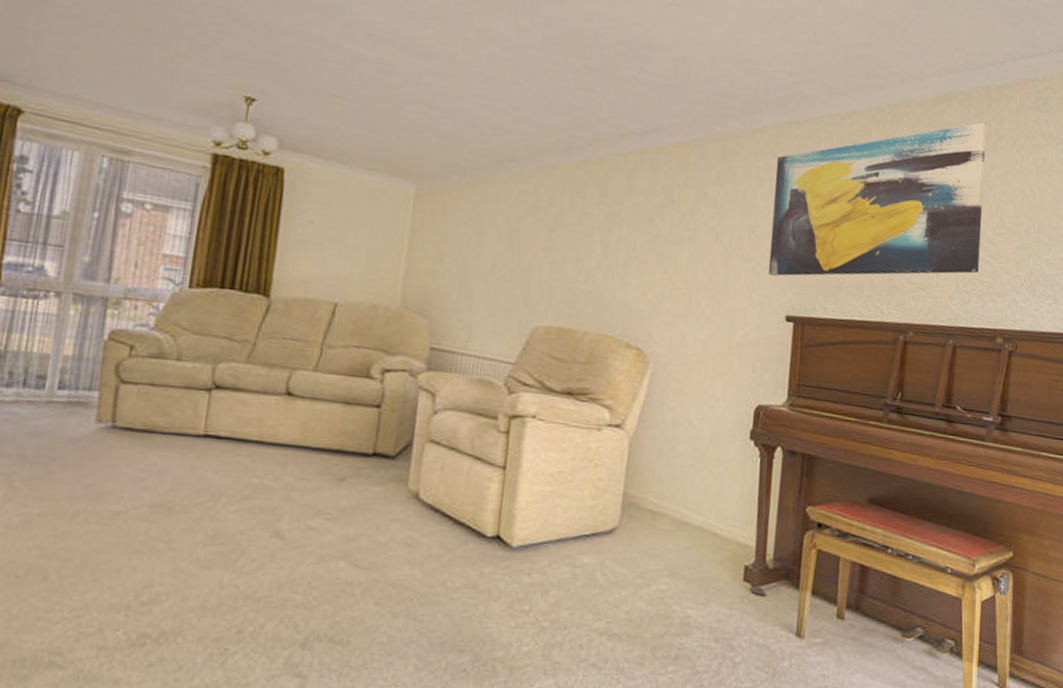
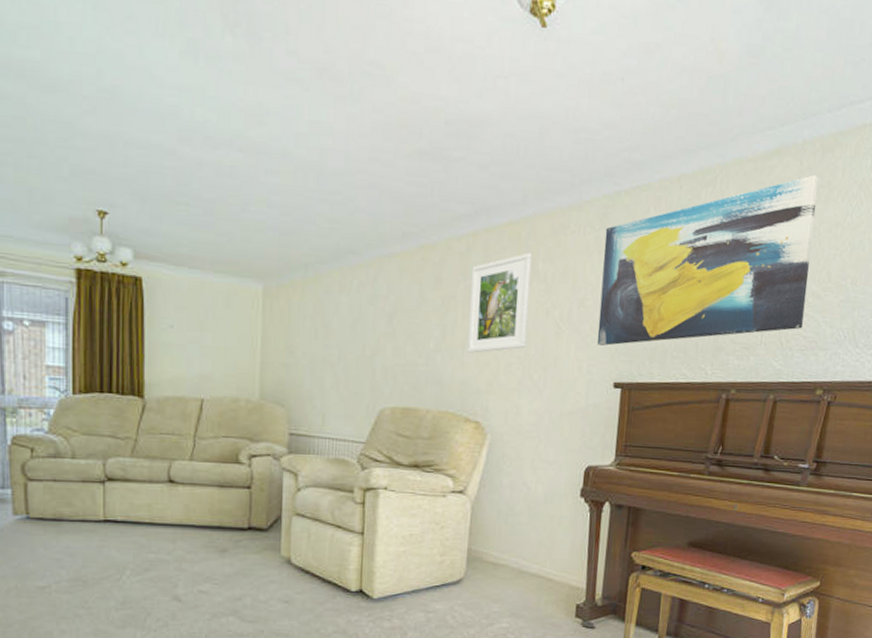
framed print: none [631,175,701,274] -> present [467,252,532,353]

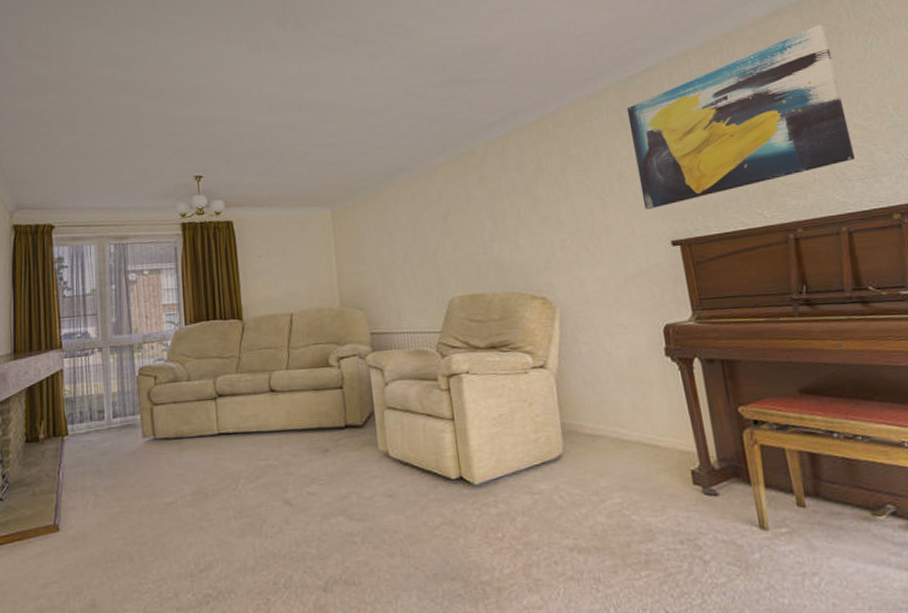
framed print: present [467,252,532,353] -> none [510,141,575,237]

